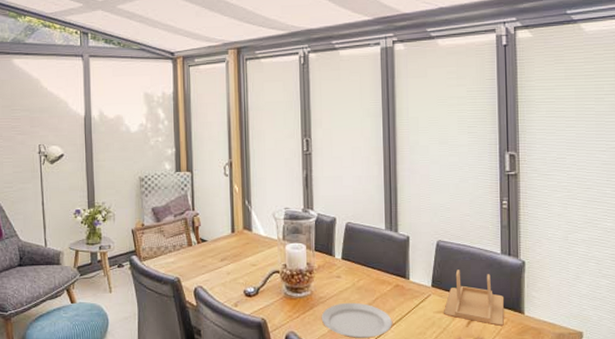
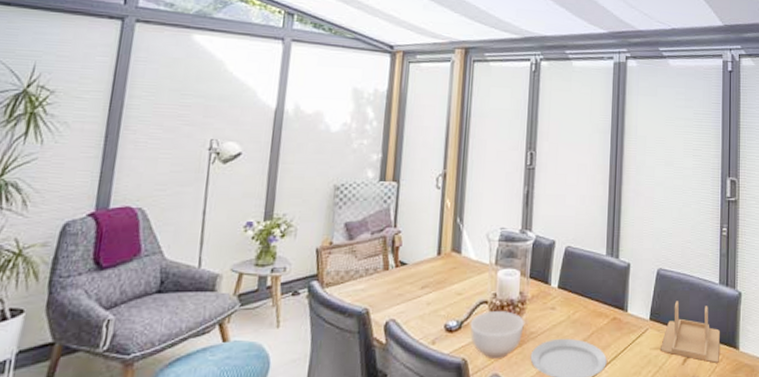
bowl: none [265,279,313,319] -> present [470,311,524,358]

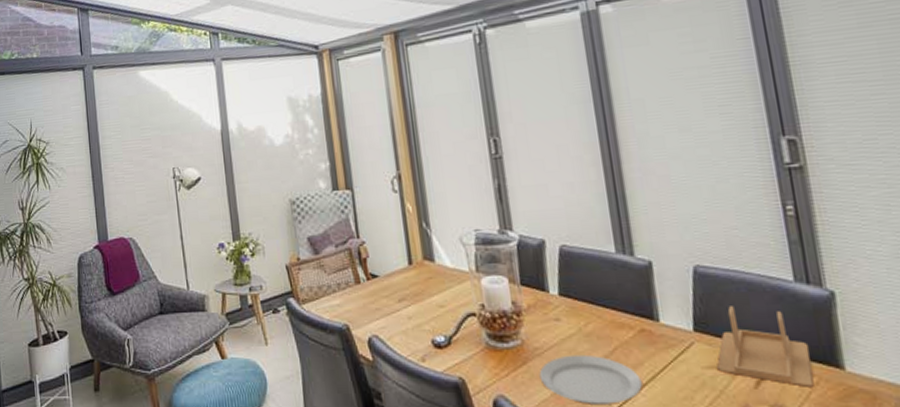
bowl: present [470,311,524,358] -> none [460,324,526,377]

